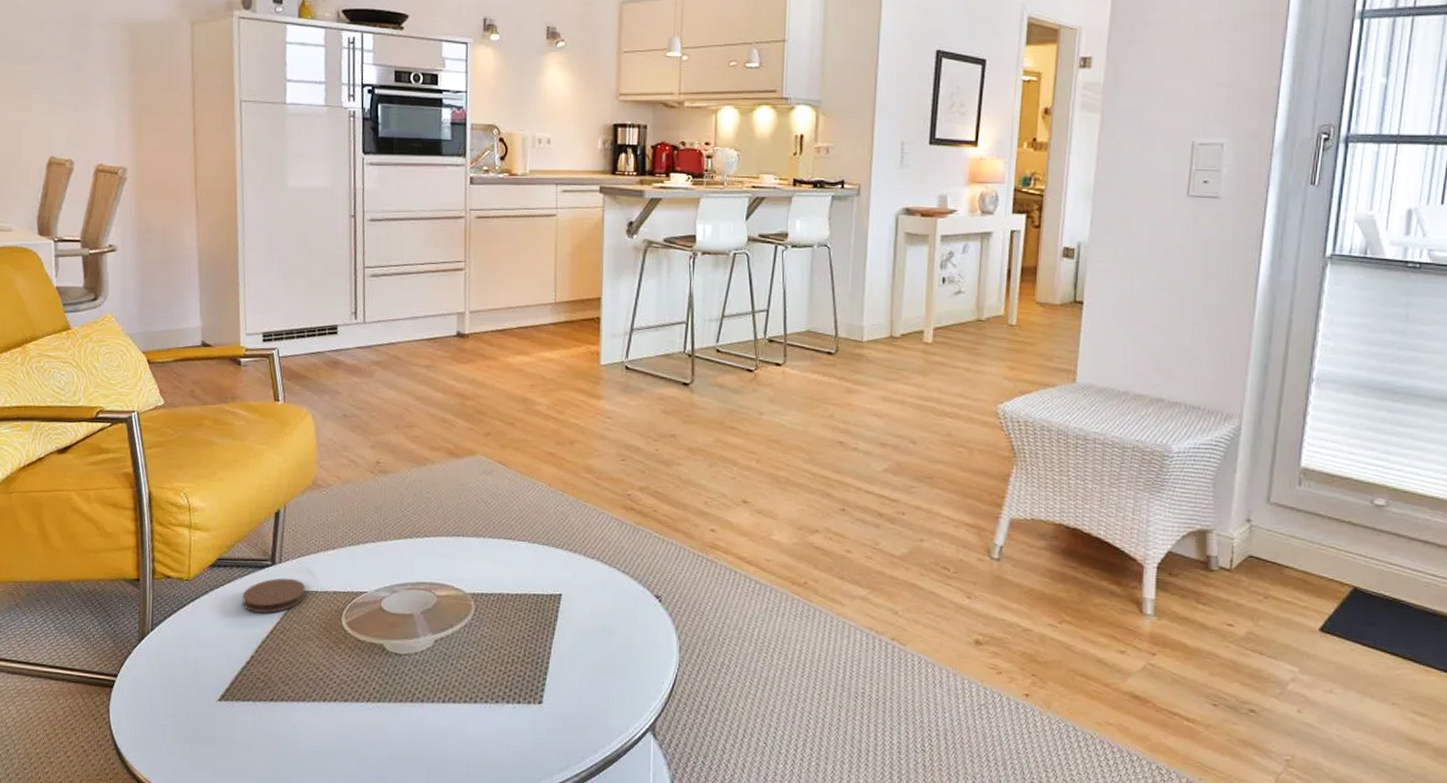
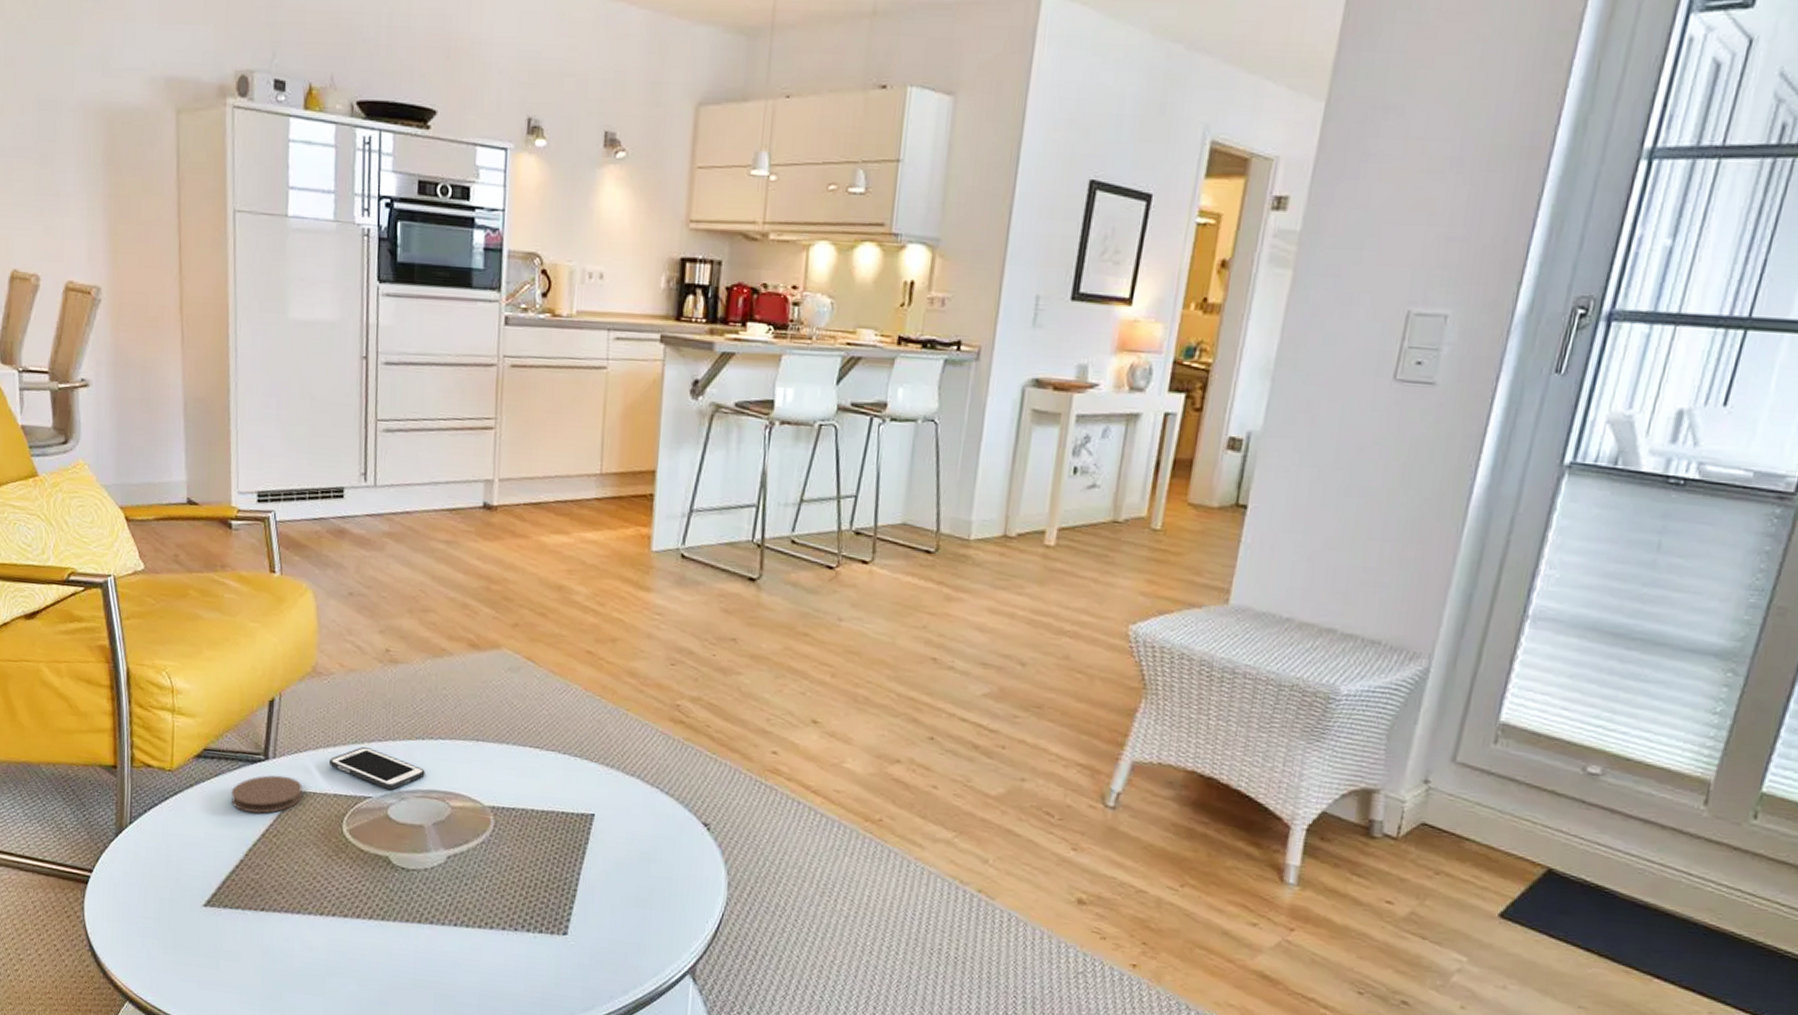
cell phone: none [329,547,413,584] -> present [329,746,425,790]

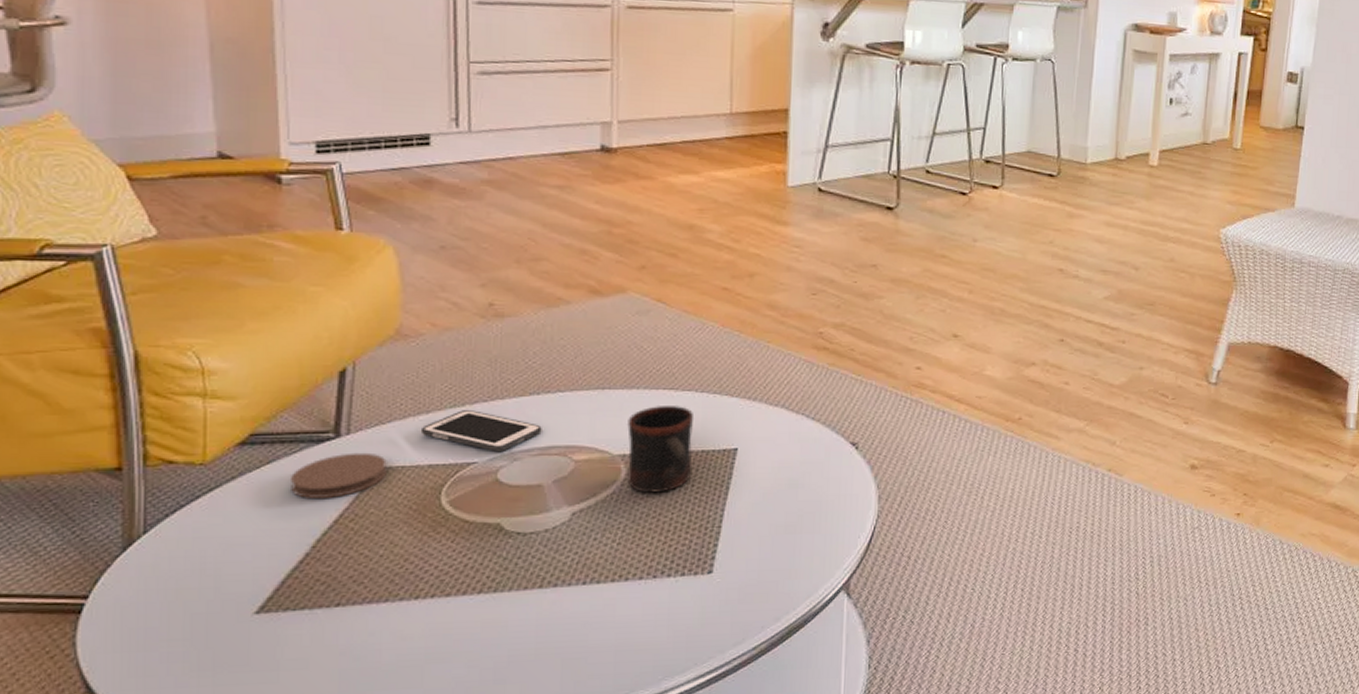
mug: none [495,762,556,848] -> present [627,406,693,493]

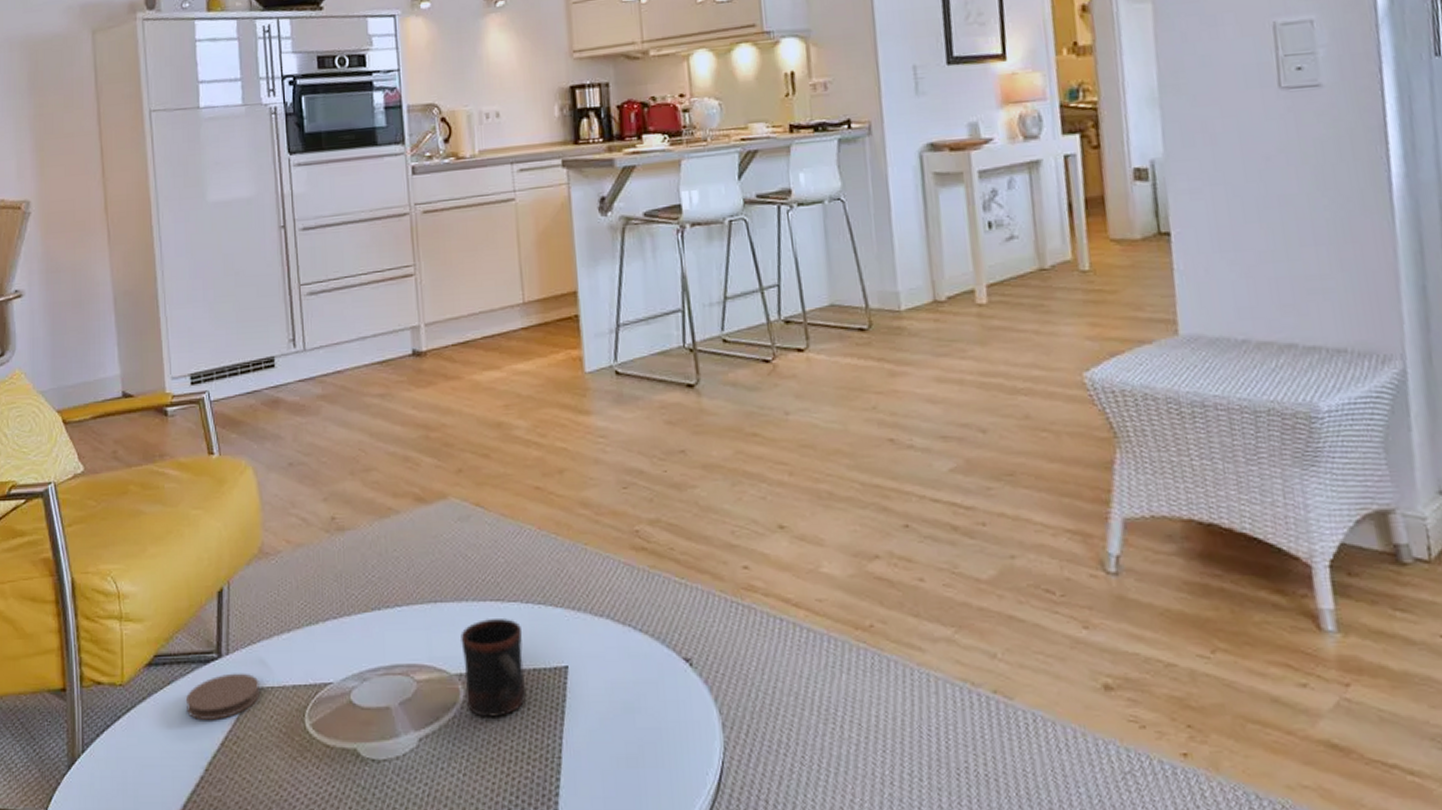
cell phone: present [422,409,542,451] -> none [285,626,385,671]

